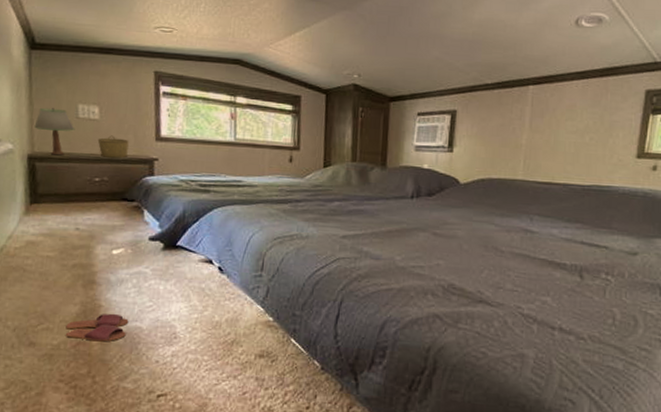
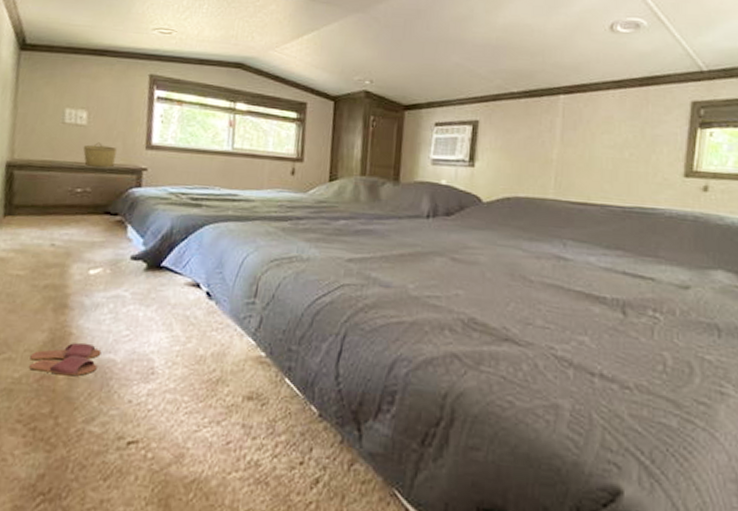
table lamp: present [34,108,75,156] -> none [16,112,60,164]

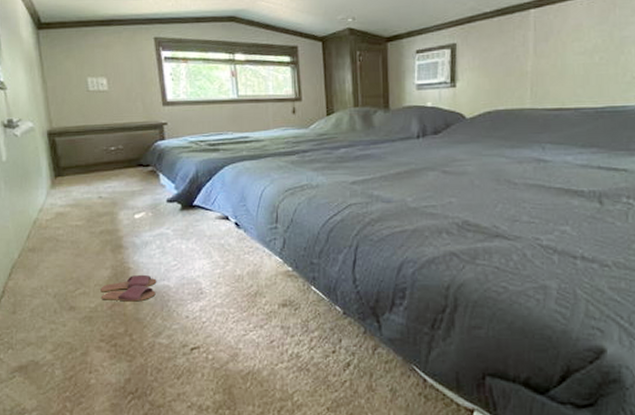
basket: present [83,142,117,168] -> none [109,104,138,128]

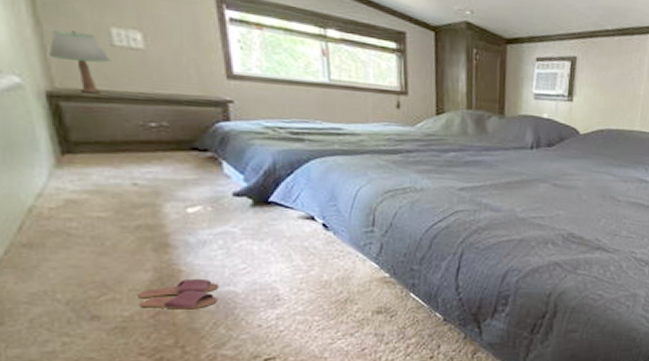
table lamp: none [50,84,87,129] -> present [48,31,112,94]

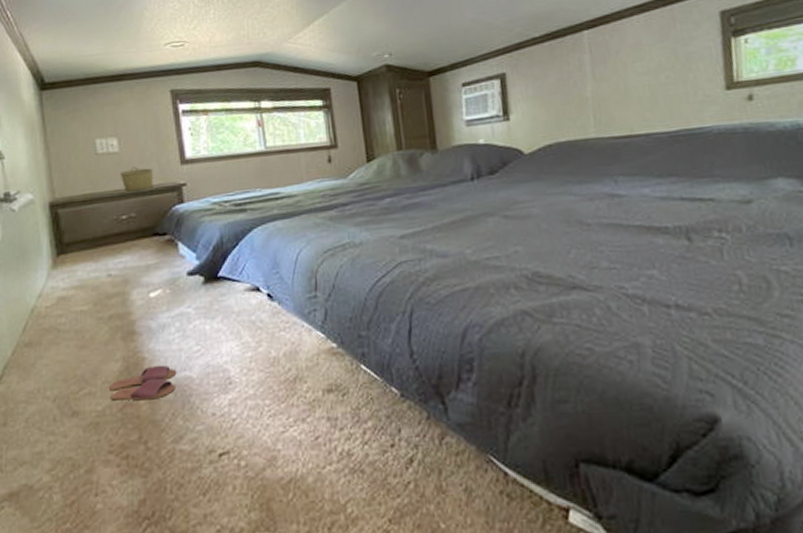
table lamp: present [48,31,112,94] -> none [52,148,95,199]
basket: none [146,70,191,100] -> present [120,166,153,193]

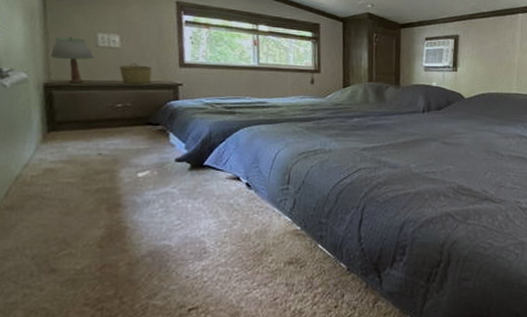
table lamp: none [52,148,95,199] -> present [50,37,95,84]
slippers: present [109,364,177,401] -> none [90,234,157,263]

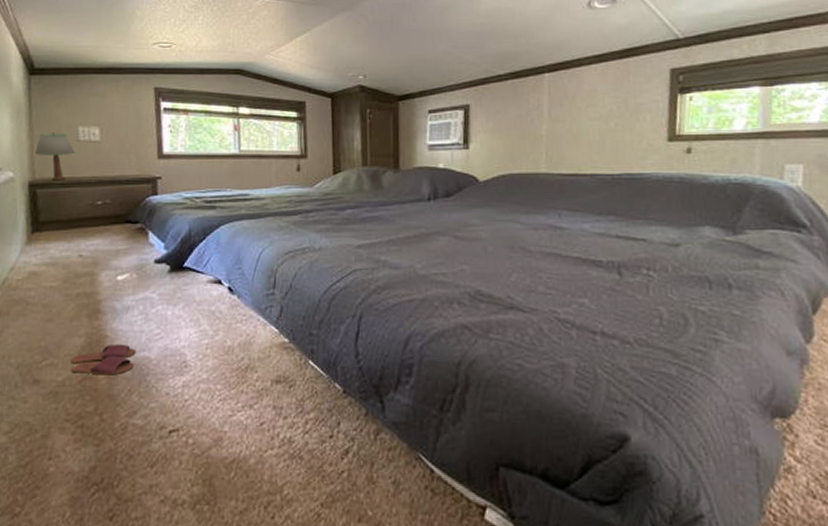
slippers: none [90,234,157,263] -> present [71,343,136,375]
basket: present [119,62,152,85] -> none [99,156,131,181]

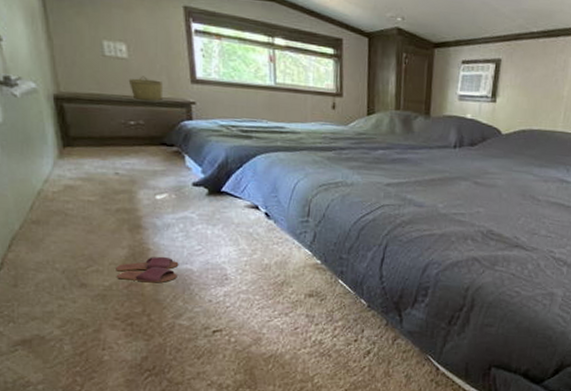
table lamp: present [34,132,76,181] -> none [56,44,103,97]
basket: none [99,156,131,181] -> present [128,76,162,102]

